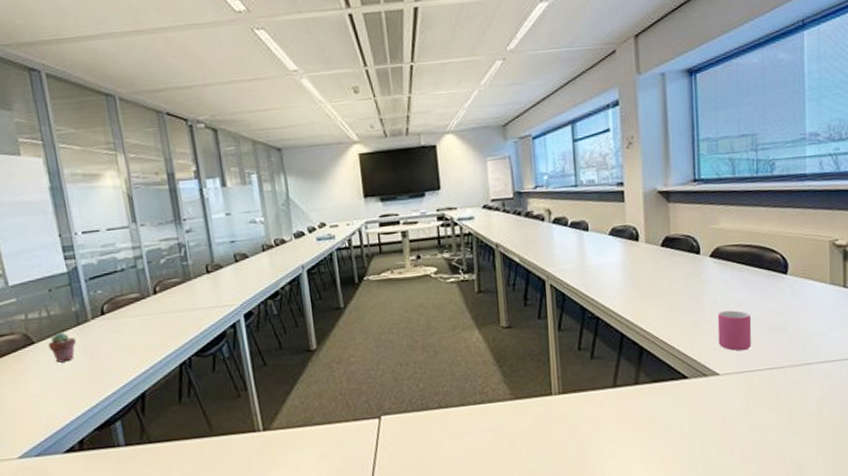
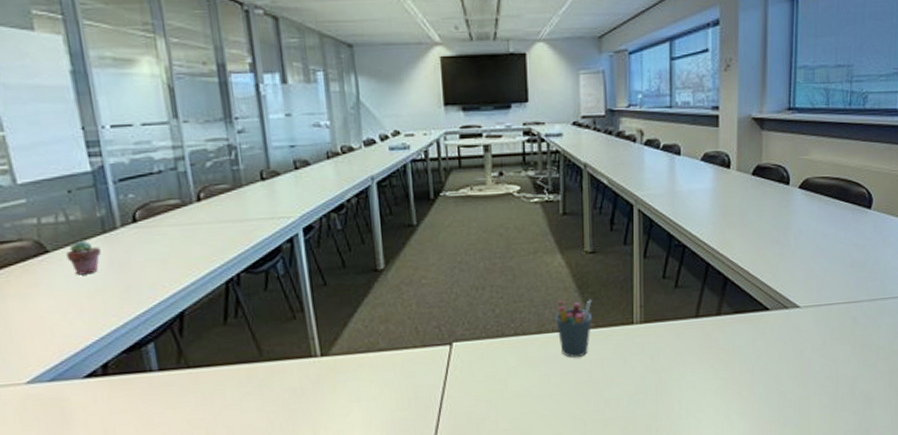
pen holder: none [476,372,512,429] -> present [555,300,593,358]
mug: present [717,310,752,351] -> none [801,243,834,284]

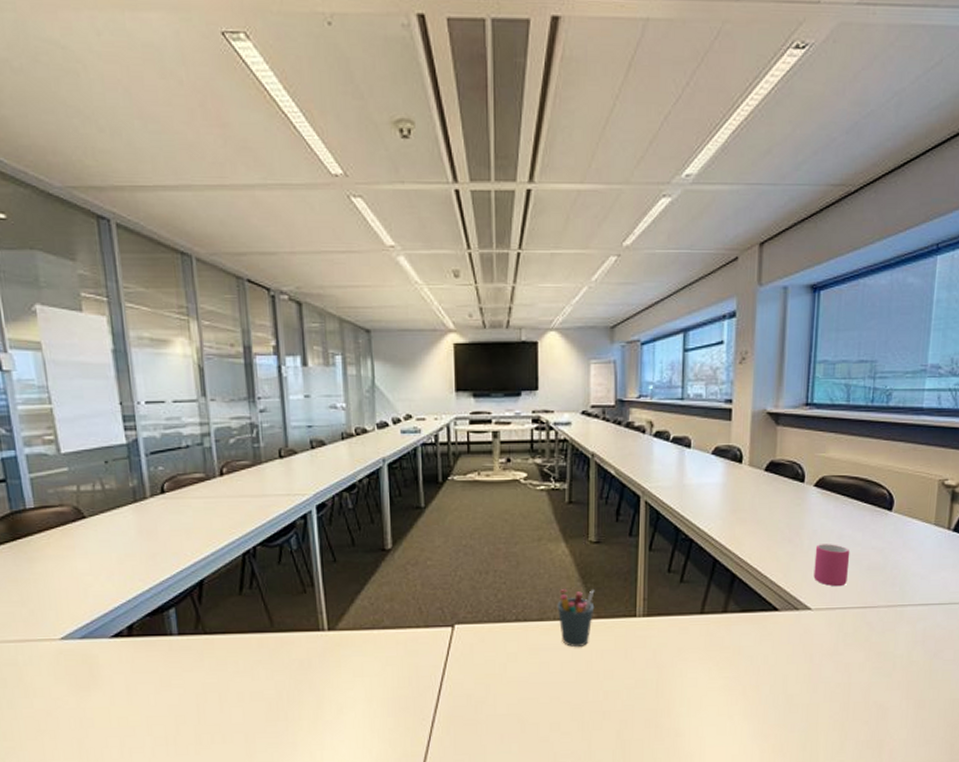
potted succulent: present [66,240,101,275] -> none [101,508,132,541]
mug: none [801,243,834,284] -> present [813,544,850,587]

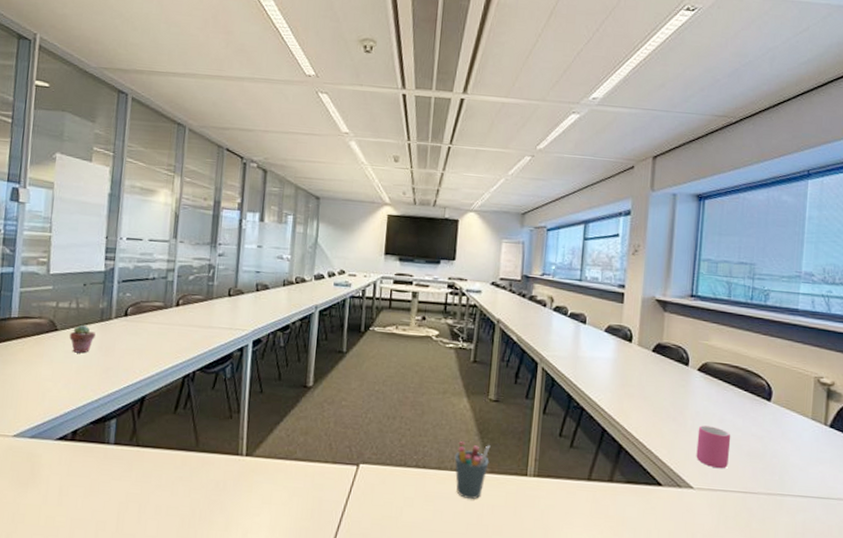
potted succulent: none [101,508,132,541] -> present [69,324,96,353]

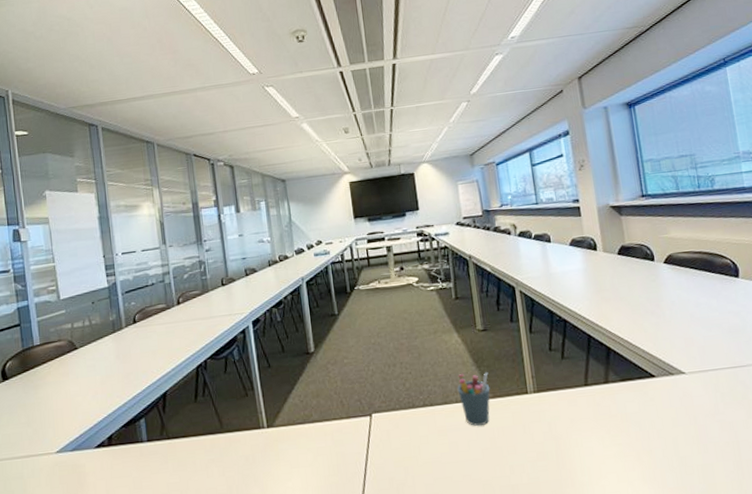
potted succulent: present [69,324,96,353] -> none [89,338,111,366]
mug: present [696,425,731,469] -> none [677,312,713,351]

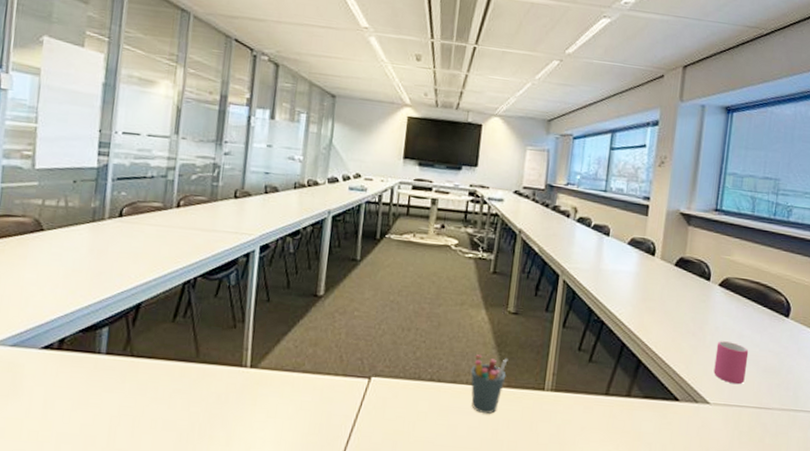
mug: none [677,312,713,351] -> present [713,341,749,385]

